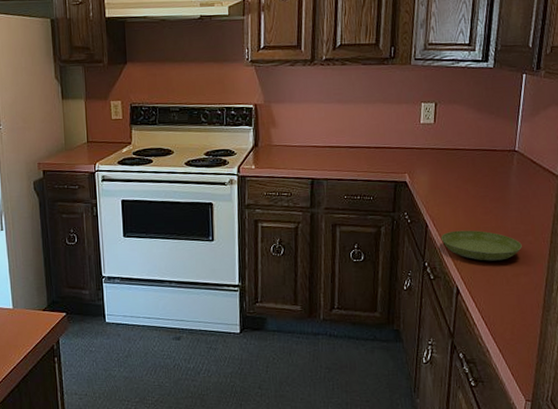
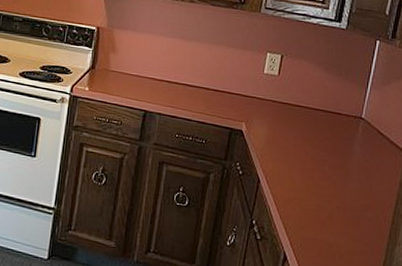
saucer: present [440,230,522,261] -> none [272,191,360,233]

